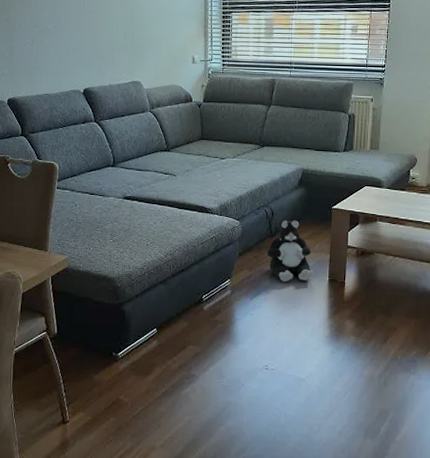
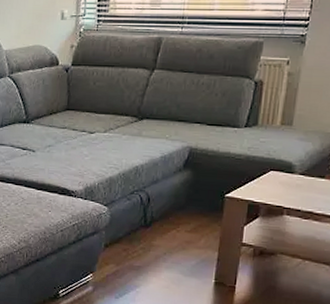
plush toy: present [267,219,314,282] -> none [139,208,197,282]

